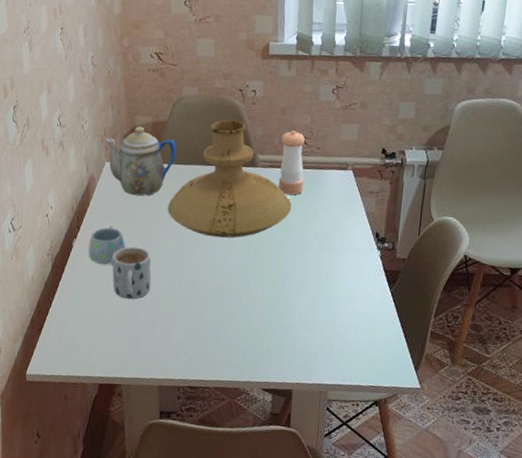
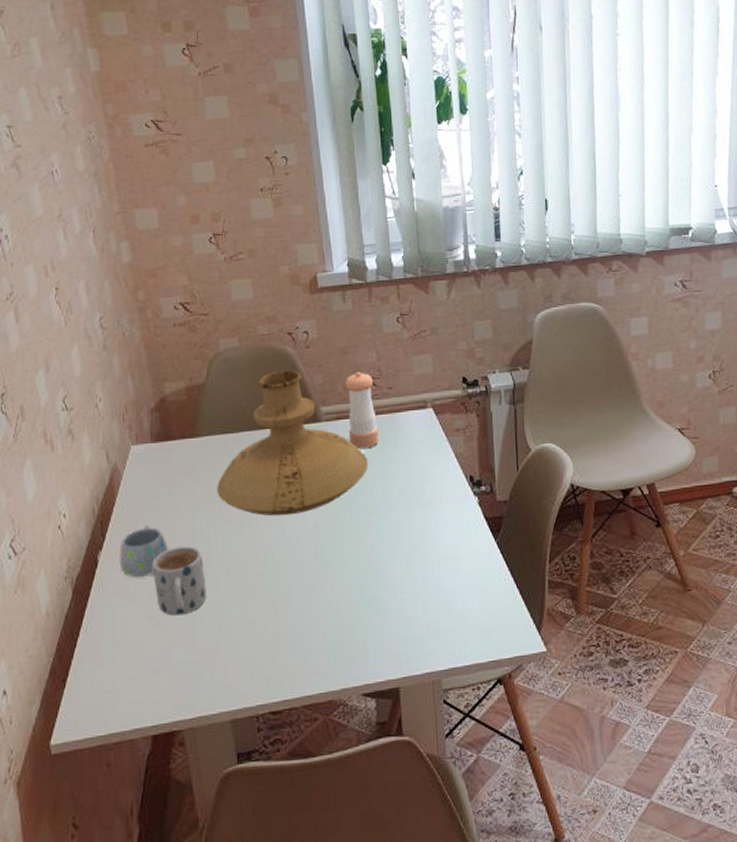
teapot: present [106,126,176,196] -> none [128,395,219,482]

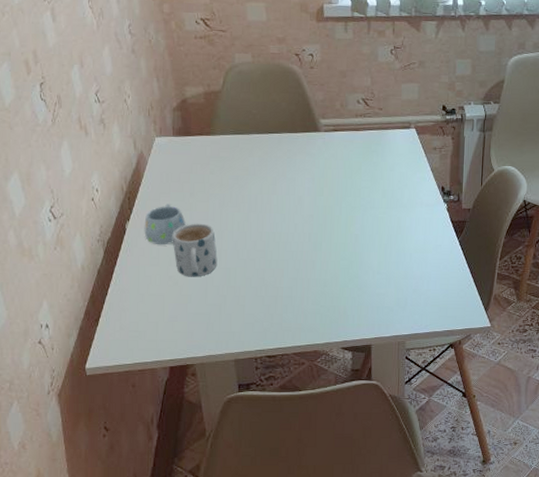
vase: present [217,370,369,516] -> none [229,85,358,206]
pepper shaker: present [345,372,379,449] -> none [343,93,368,158]

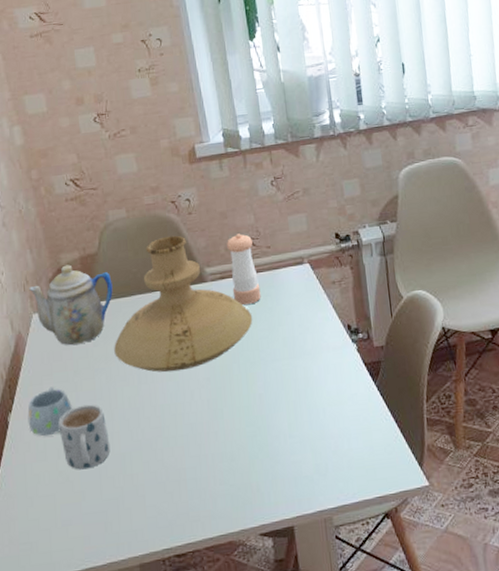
teapot: none [153,97,233,171] -> present [29,265,113,346]
vase: none [229,85,358,206] -> present [114,235,253,373]
pepper shaker: none [343,93,368,158] -> present [227,233,261,306]

